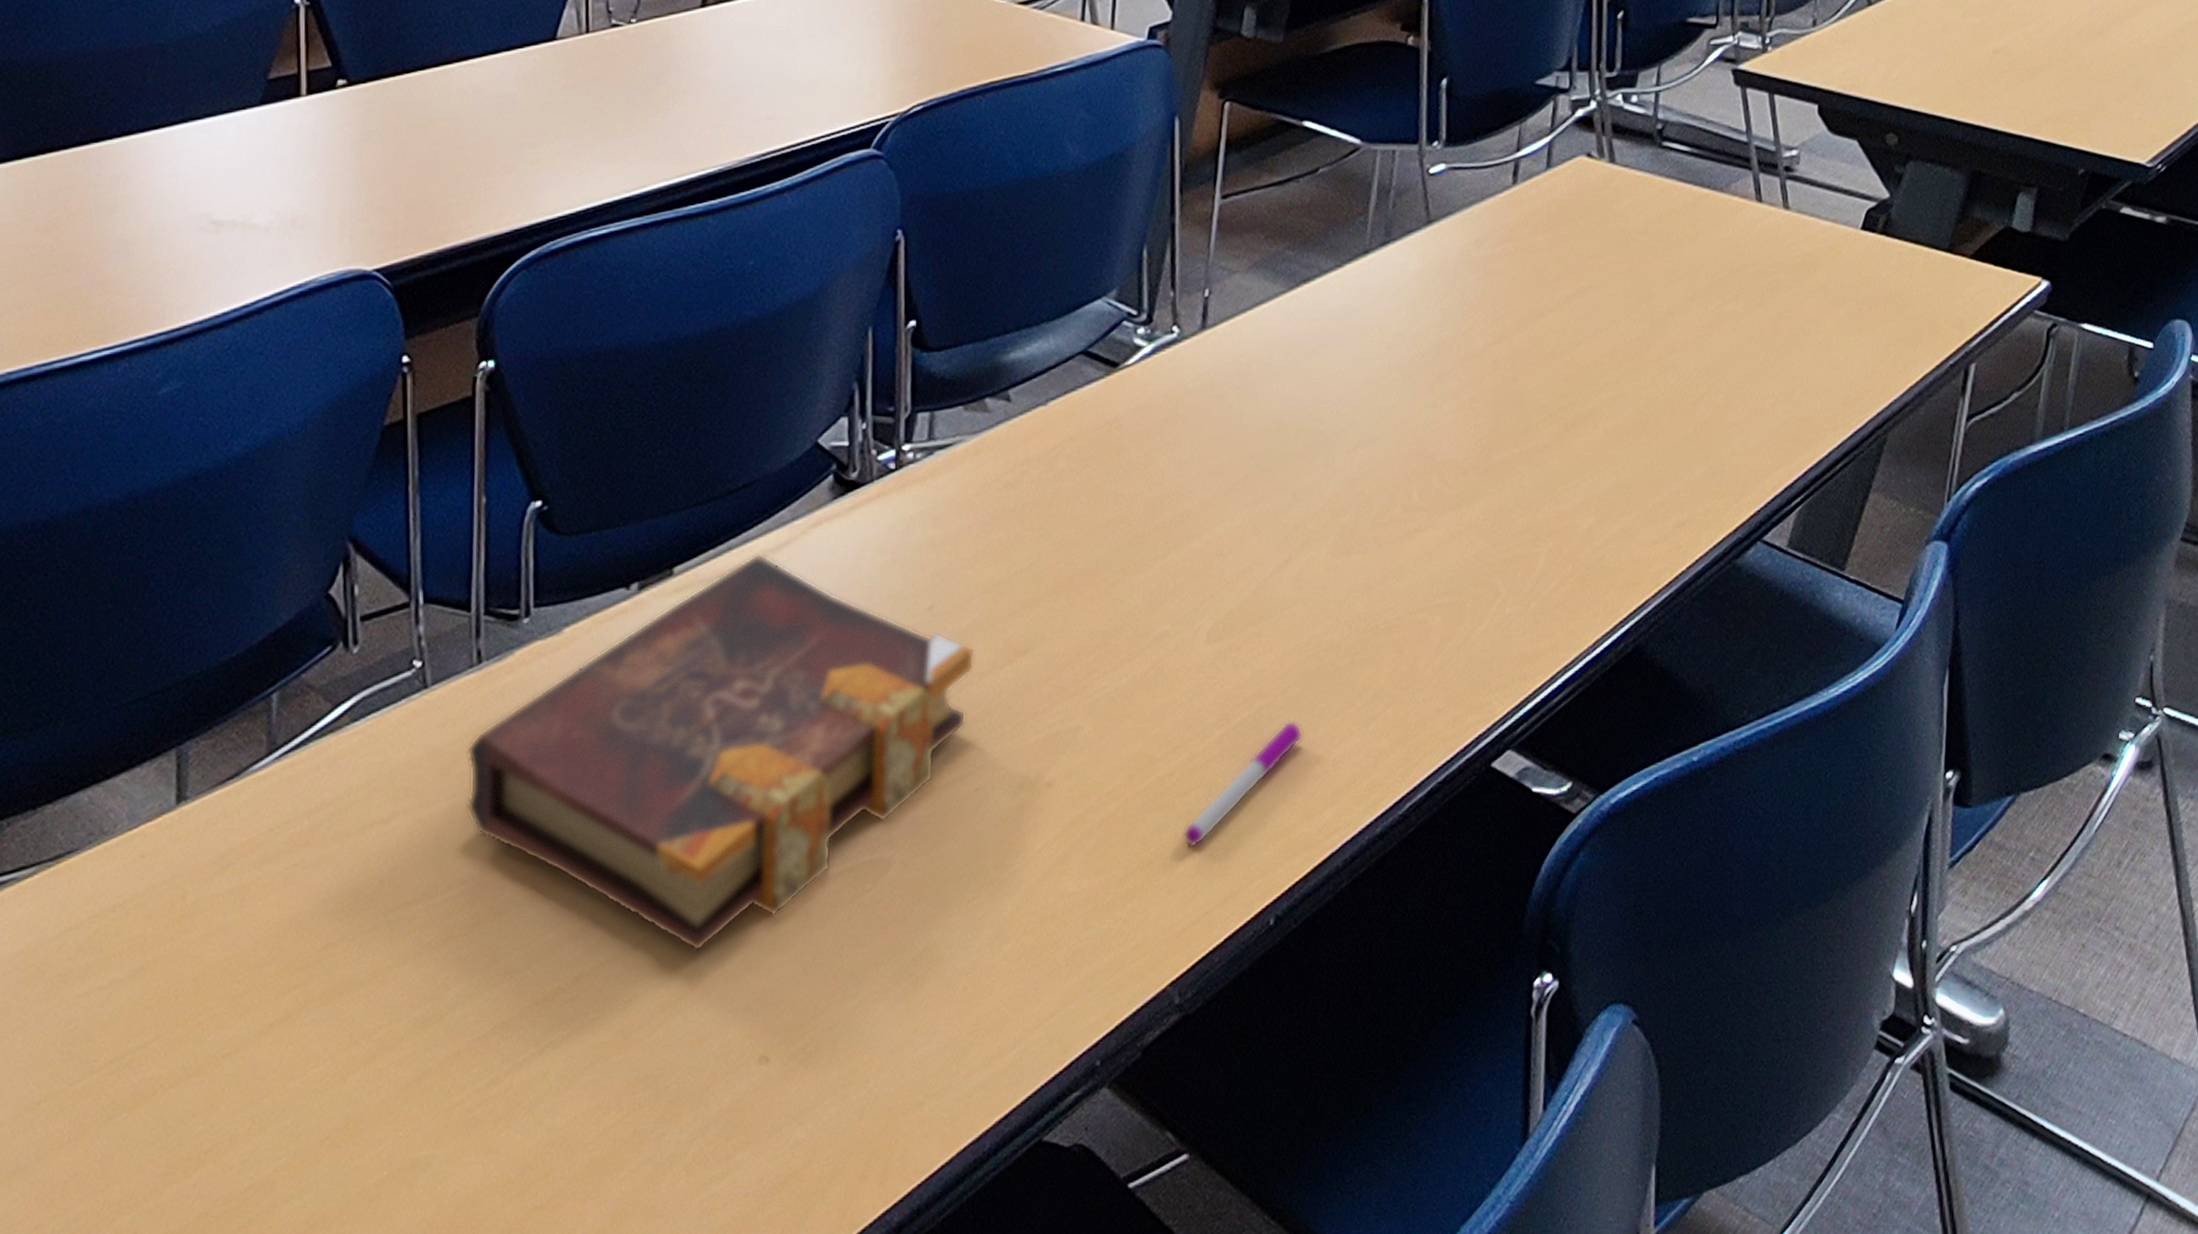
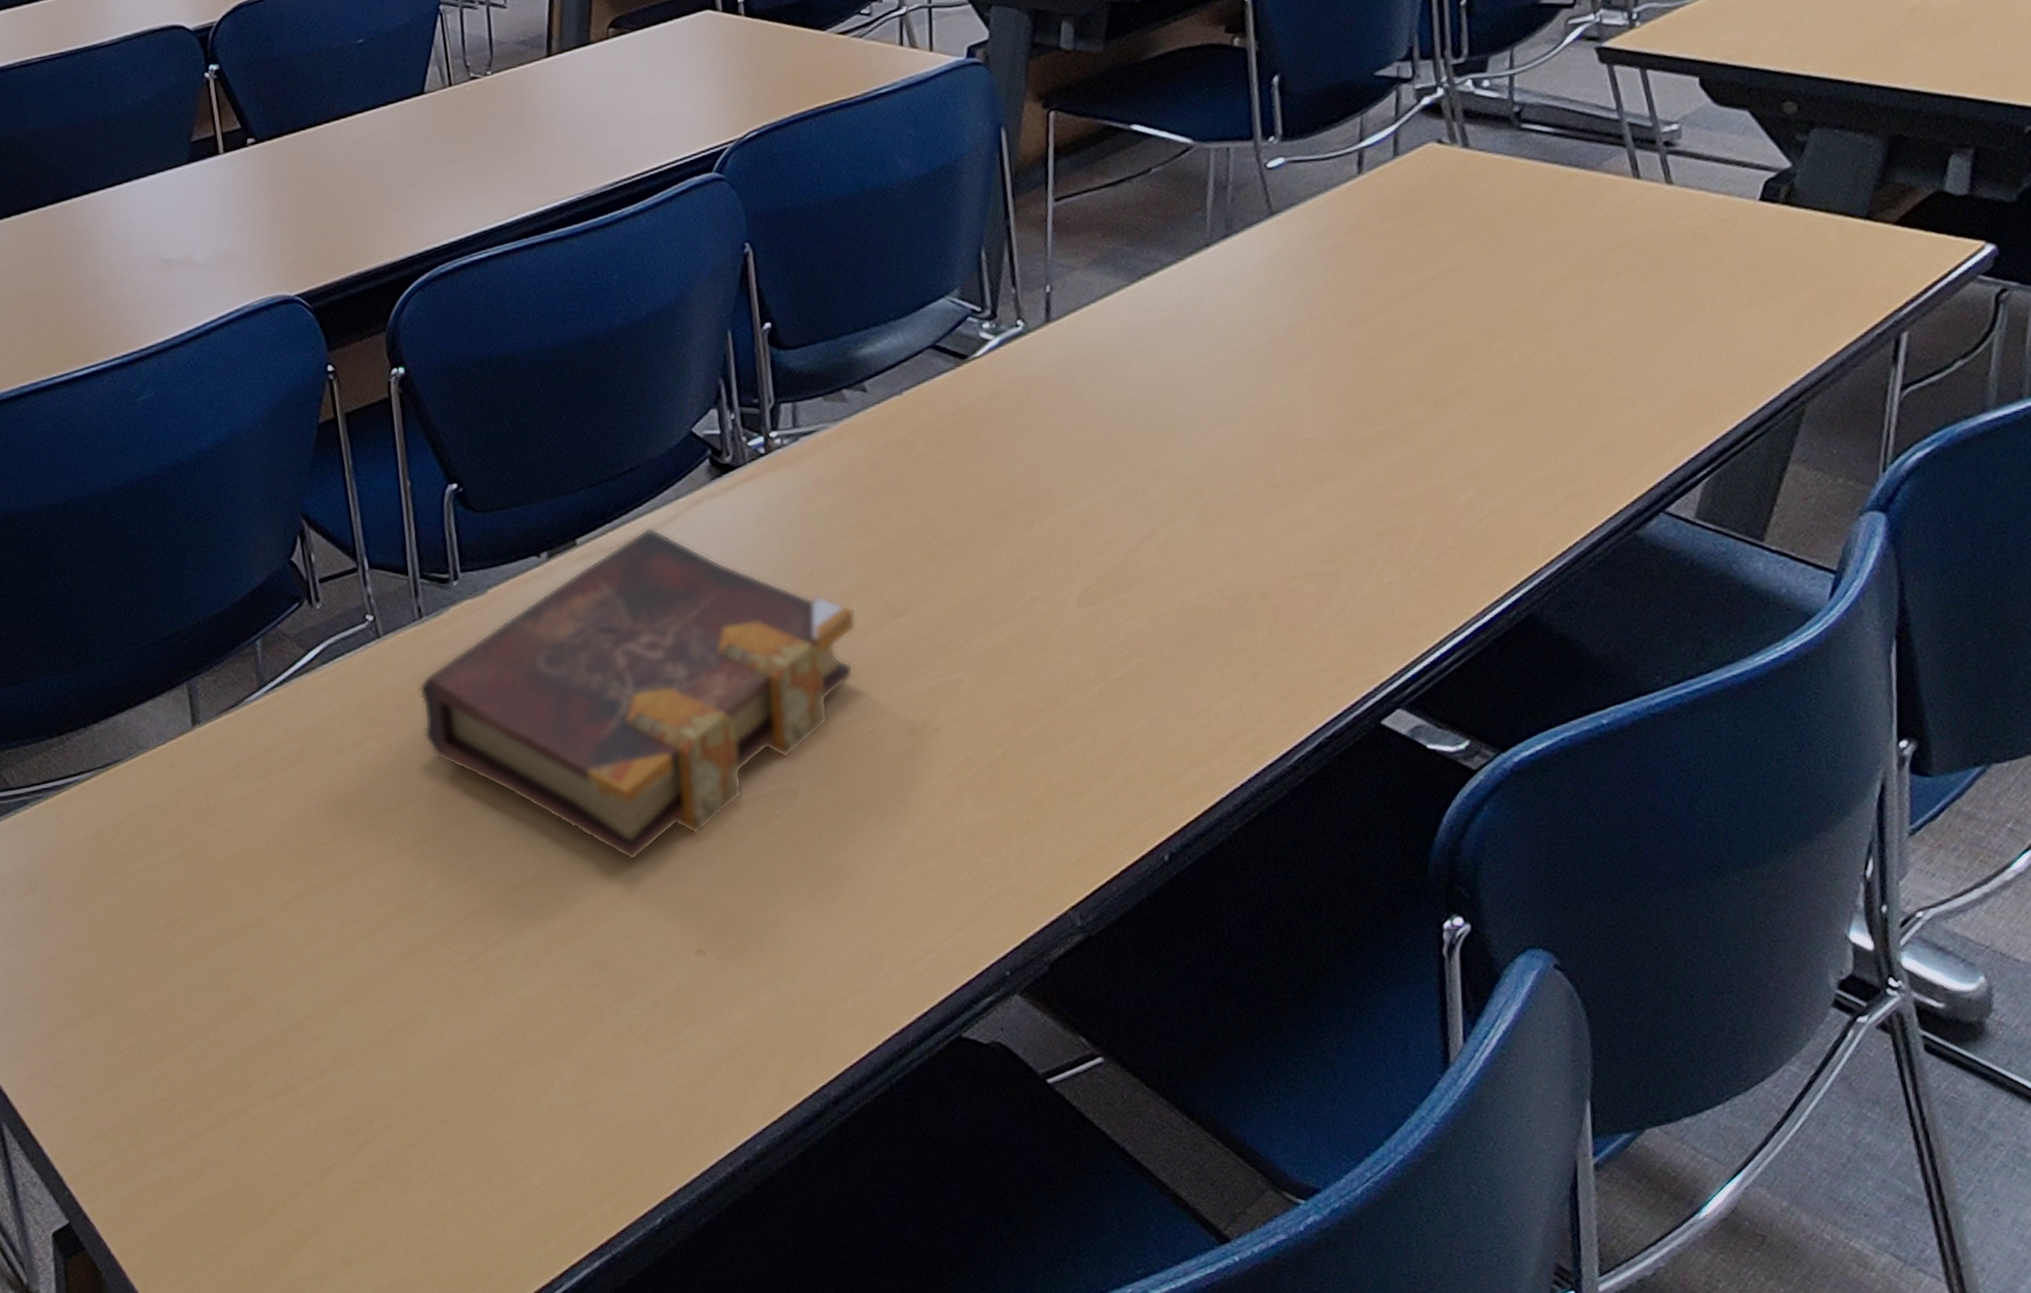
pen: present [1183,720,1303,848] -> none [1070,677,1182,789]

